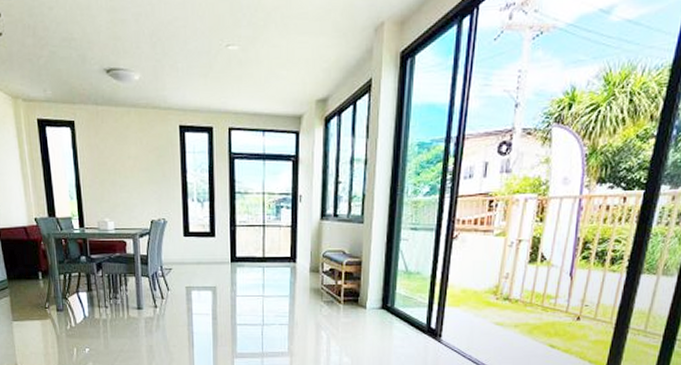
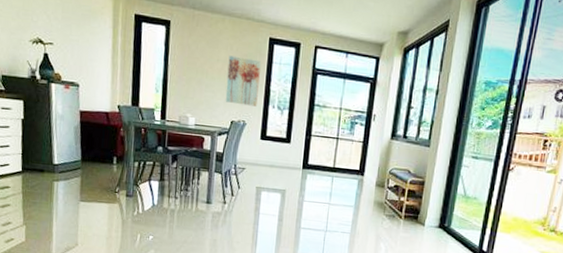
wall art: none [139,150,175,202] -> present [225,55,261,107]

